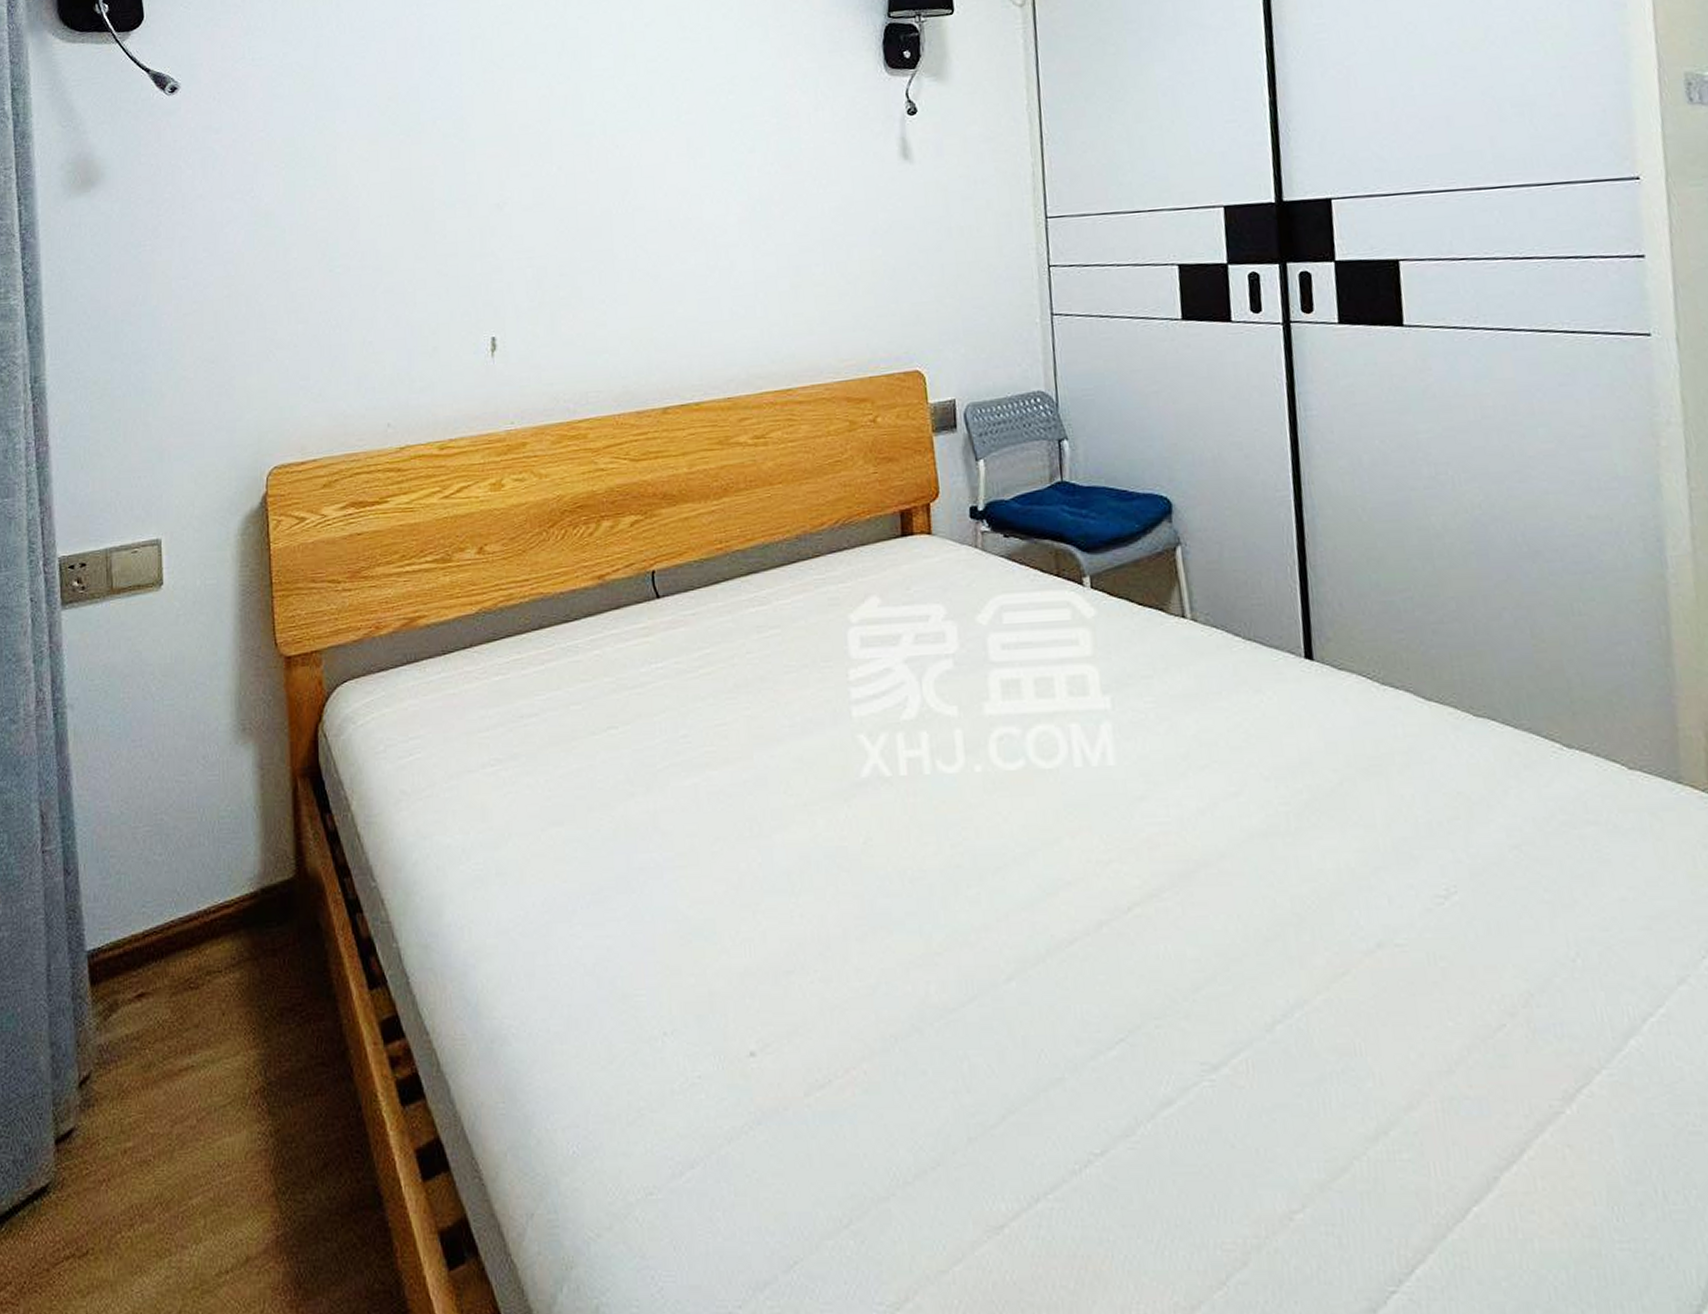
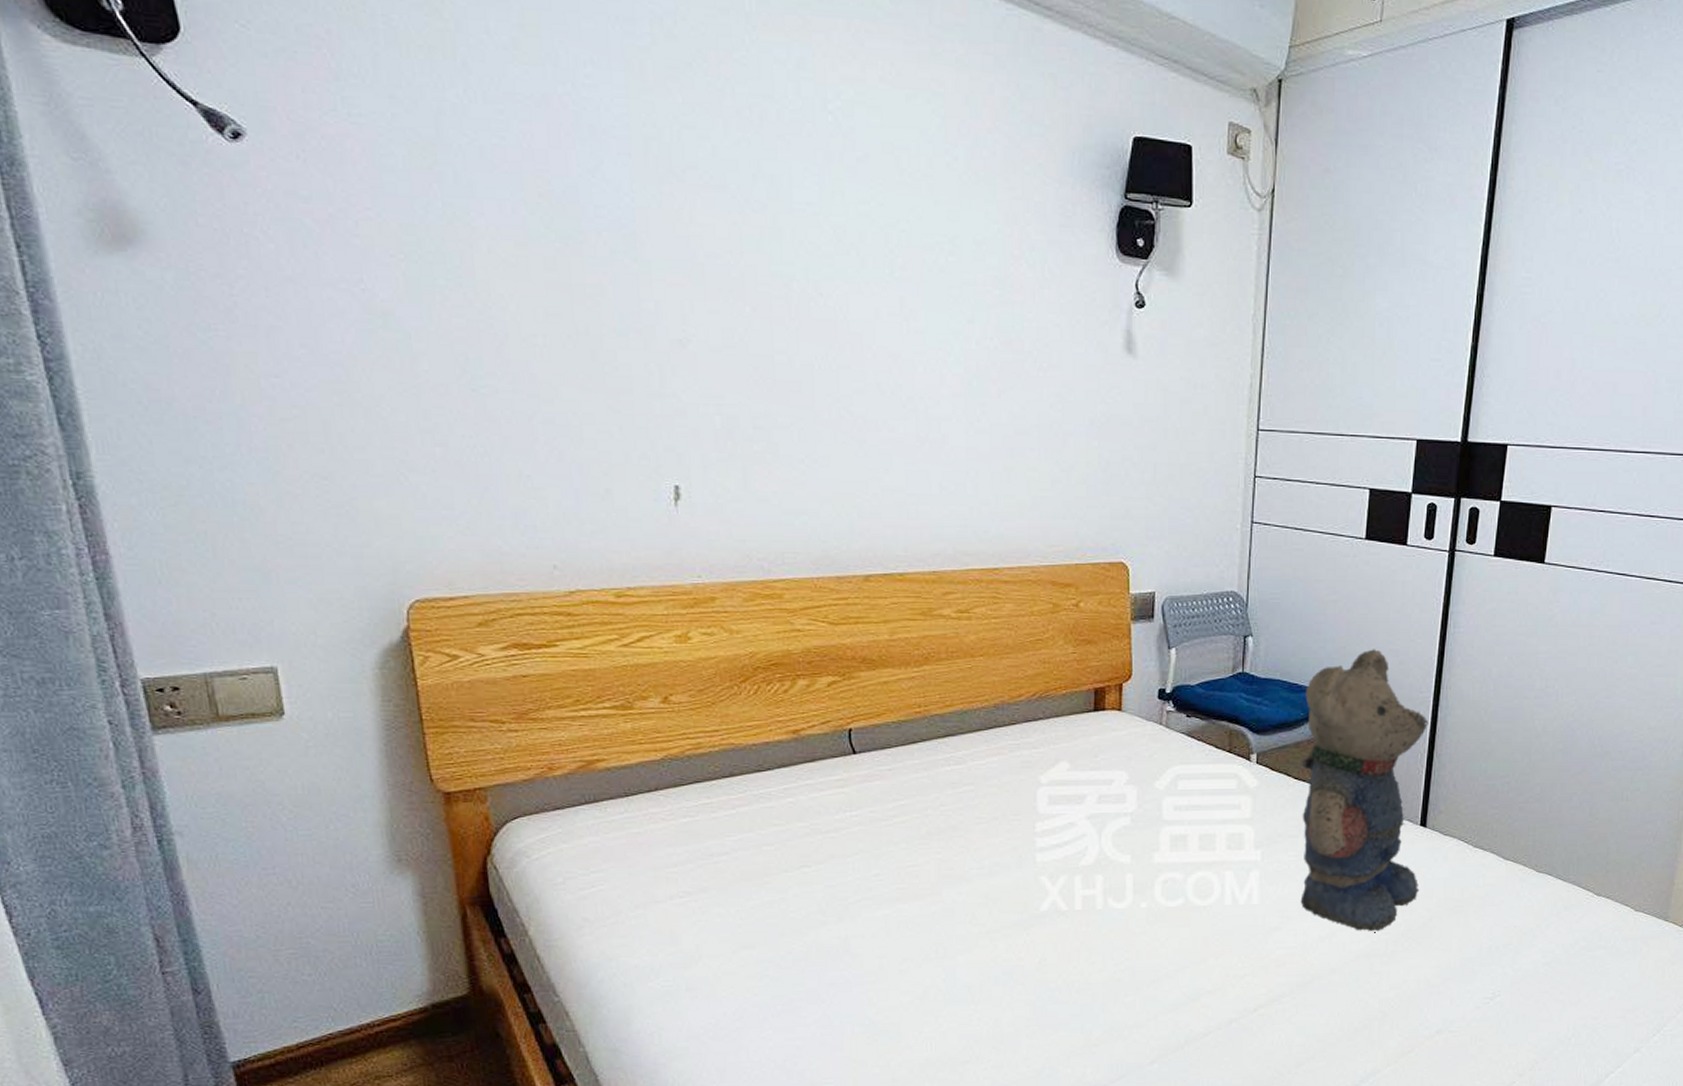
teddy bear: none [1137,443,1319,803] -> present [1300,649,1429,933]

